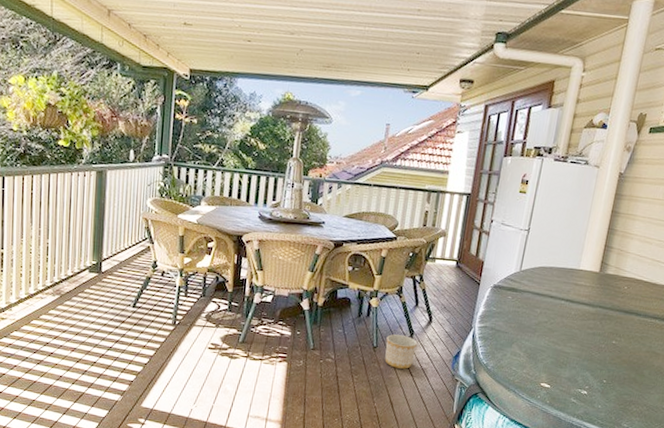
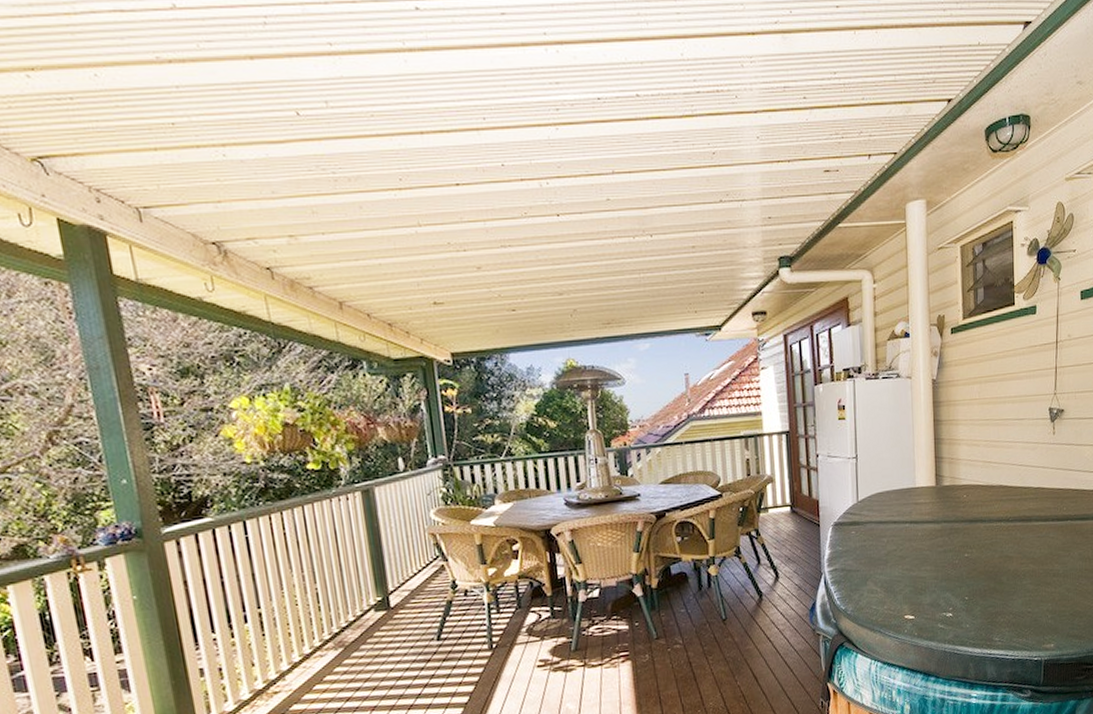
planter: present [385,334,417,369] -> none [734,599,769,638]

